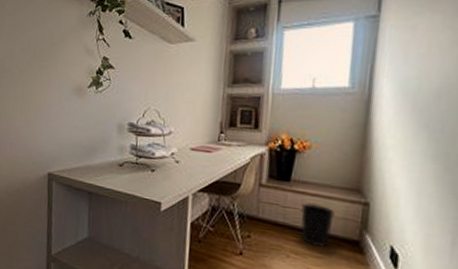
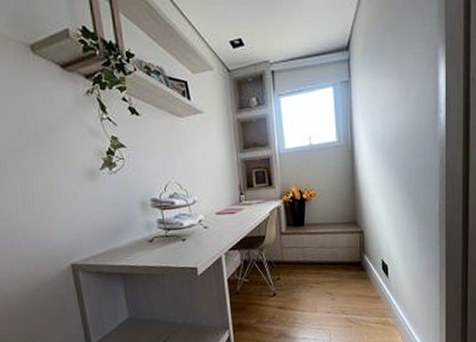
wastebasket: present [301,202,335,247] -> none [316,239,341,275]

